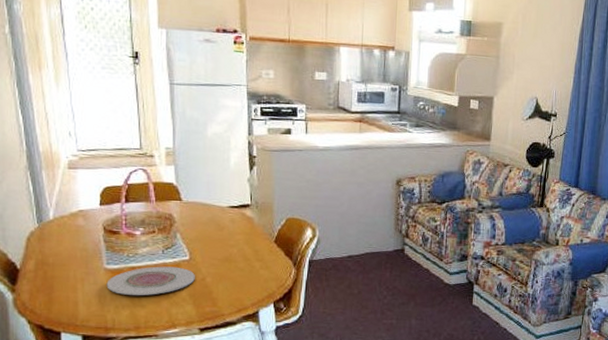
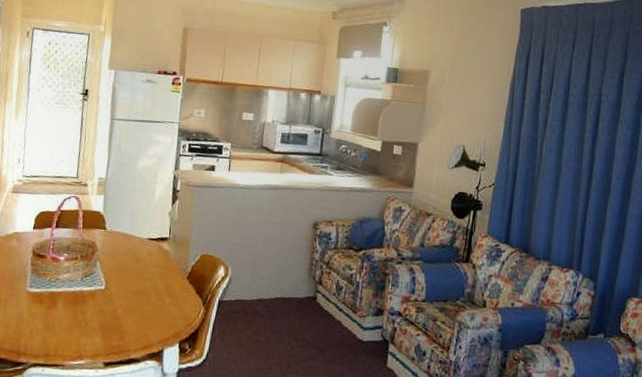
plate: present [106,266,195,296] -> none [26,293,108,323]

